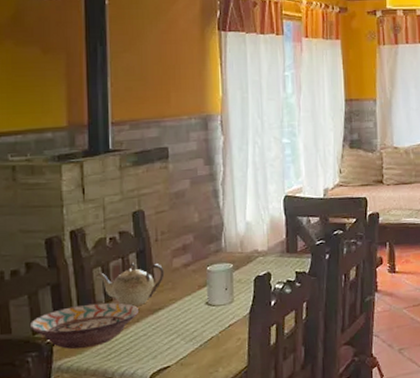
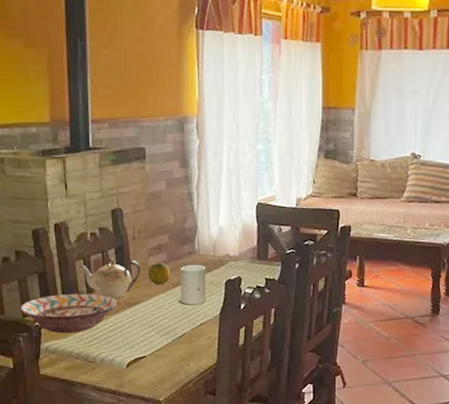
fruit: none [171,263,197,288] -> present [147,262,171,285]

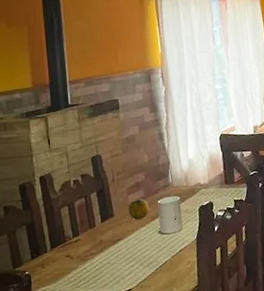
decorative bowl: present [20,293,117,334] -> none [10,236,102,280]
teapot: present [76,257,141,299] -> none [62,200,122,239]

